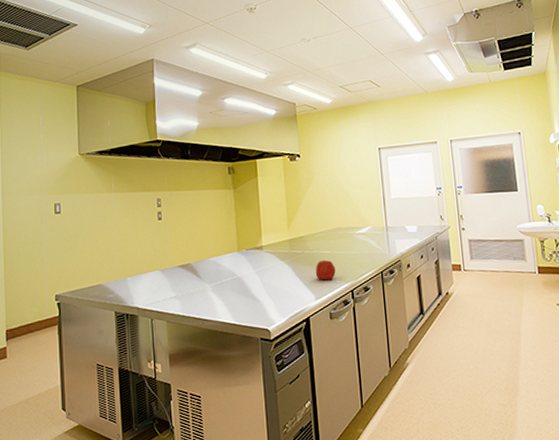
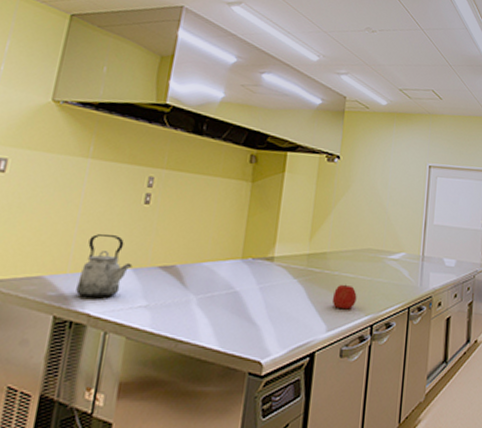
kettle: none [125,246,160,296] -> present [76,233,133,299]

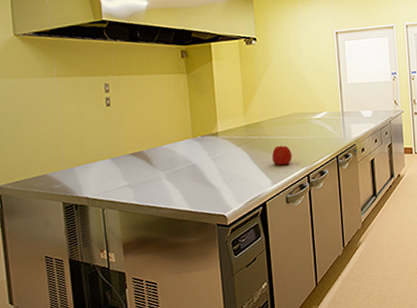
kettle: present [76,233,133,299] -> none [72,134,110,186]

